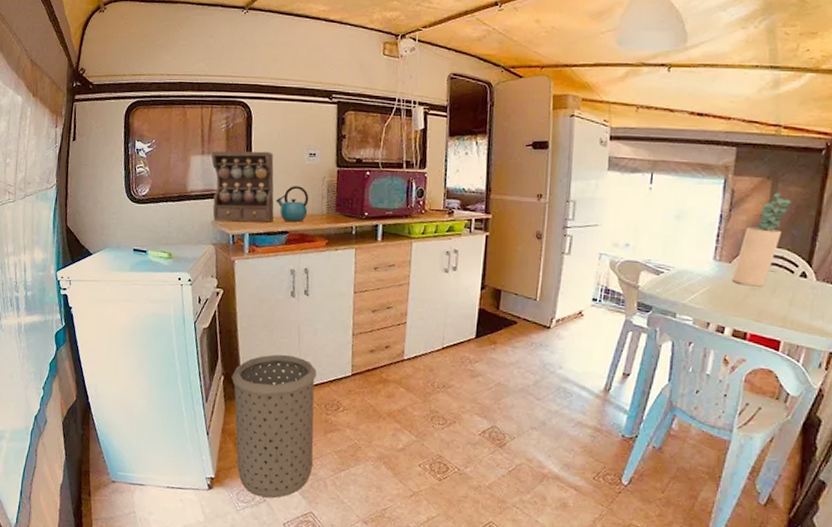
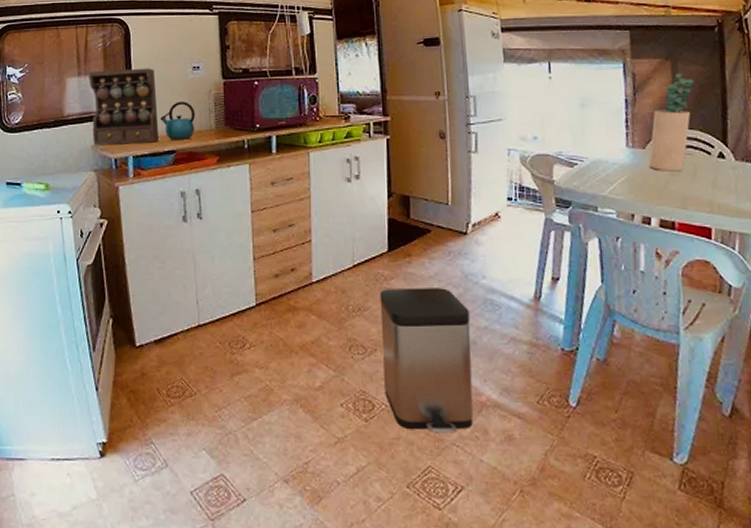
laundry basket: present [232,354,317,498] -> none [121,289,221,462]
pedal bin: none [458,370,543,497] -> present [379,287,474,433]

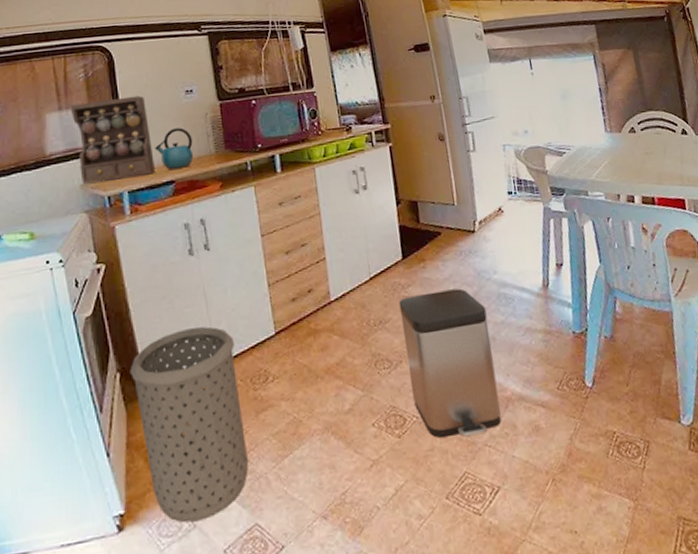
laundry basket: none [121,289,221,462] -> present [130,326,249,523]
vase: present [648,69,694,172] -> none [624,56,656,152]

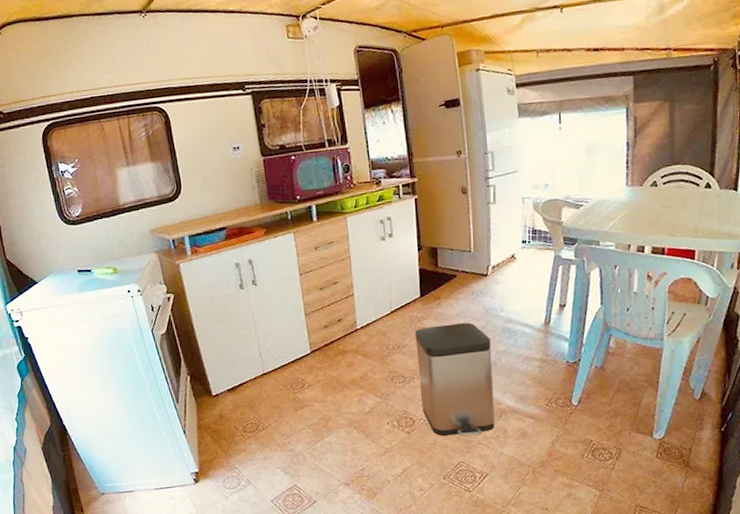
spice rack: present [70,95,155,185] -> none [136,152,210,230]
laundry basket: present [130,326,249,523] -> none [197,345,290,481]
kettle: present [155,127,194,170] -> none [209,181,242,218]

